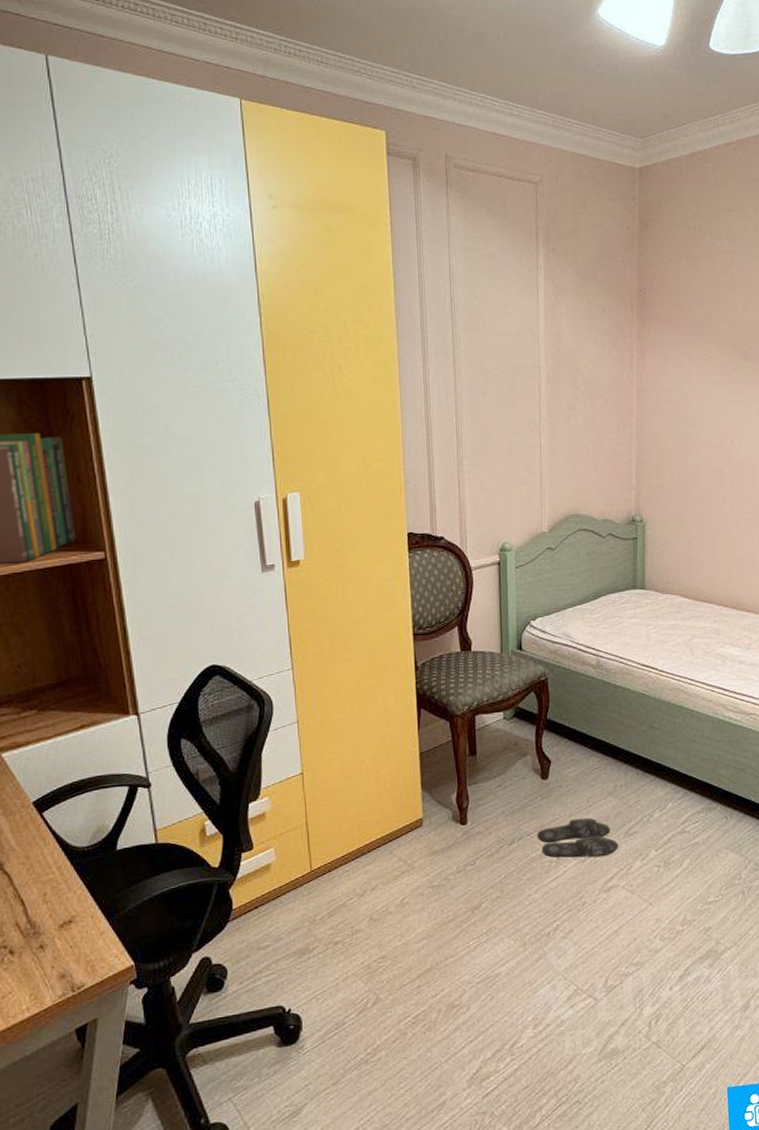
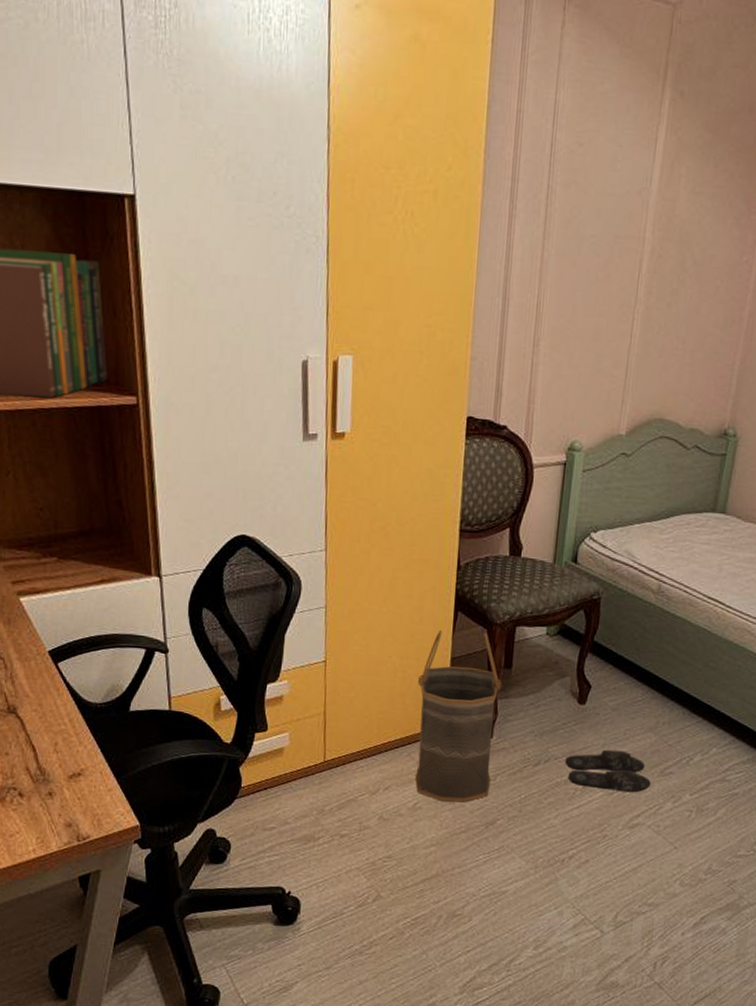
basket: none [391,725,471,893] -> present [415,629,502,803]

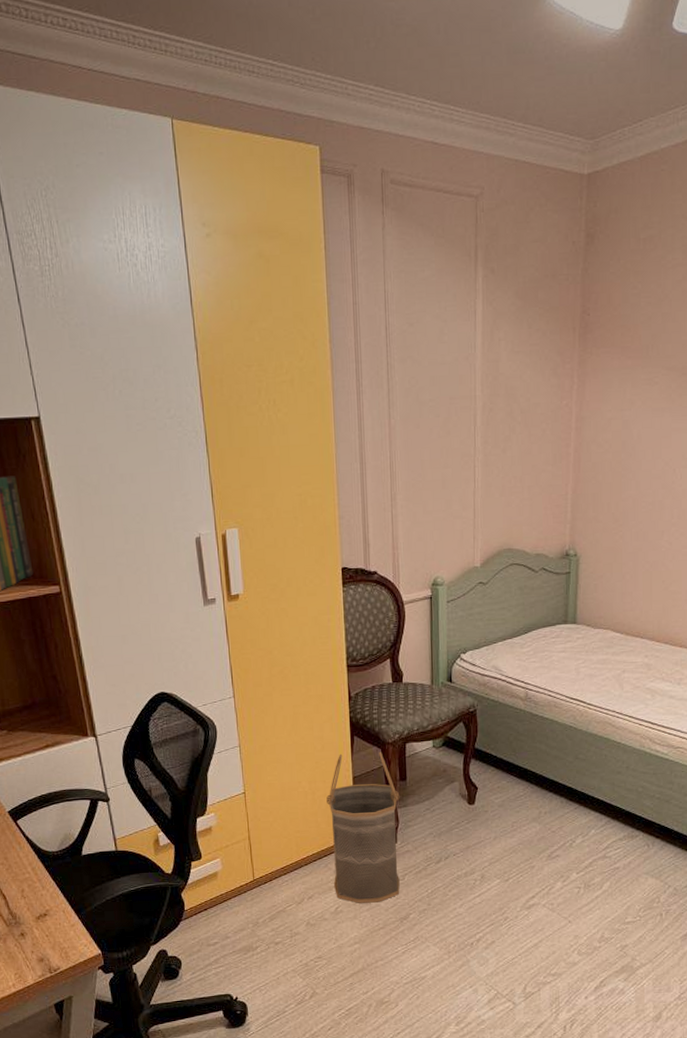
slippers: present [565,749,651,793] -> none [463,841,541,878]

